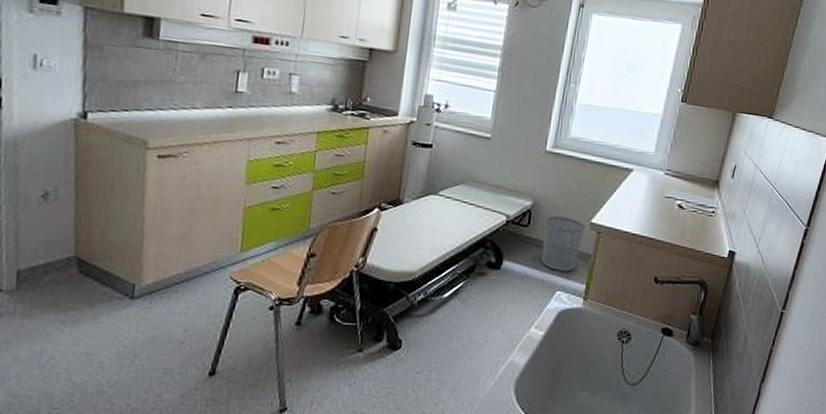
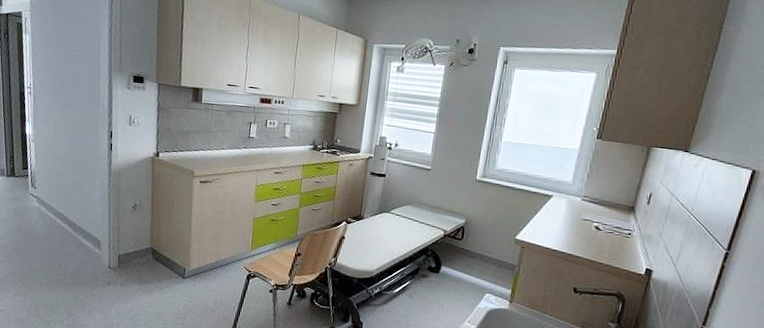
waste bin: present [541,216,585,272] -> none [472,232,510,278]

